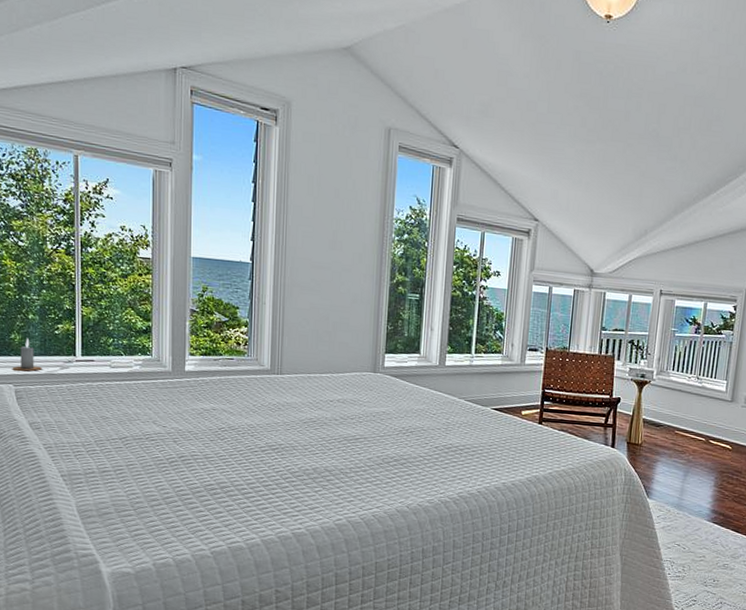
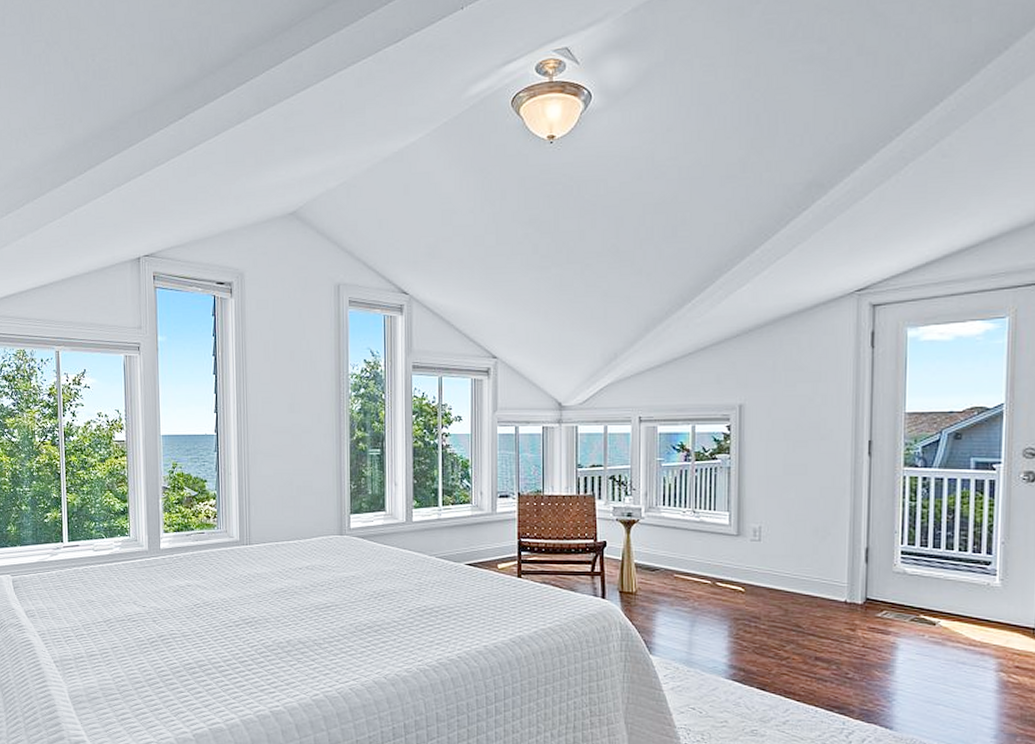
candle: present [12,338,42,372] -> none [9,529,35,561]

